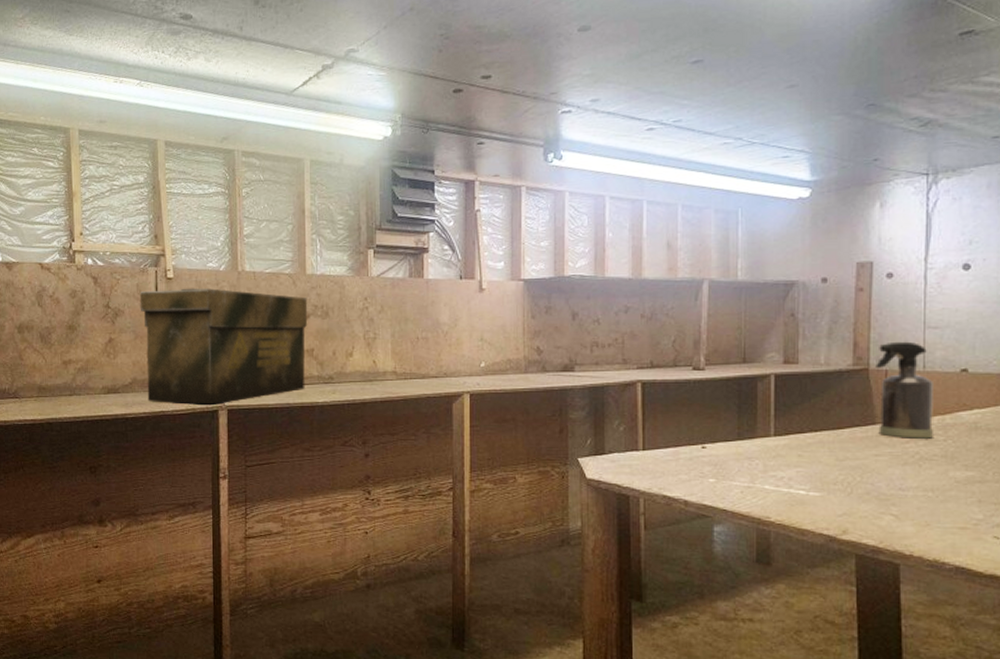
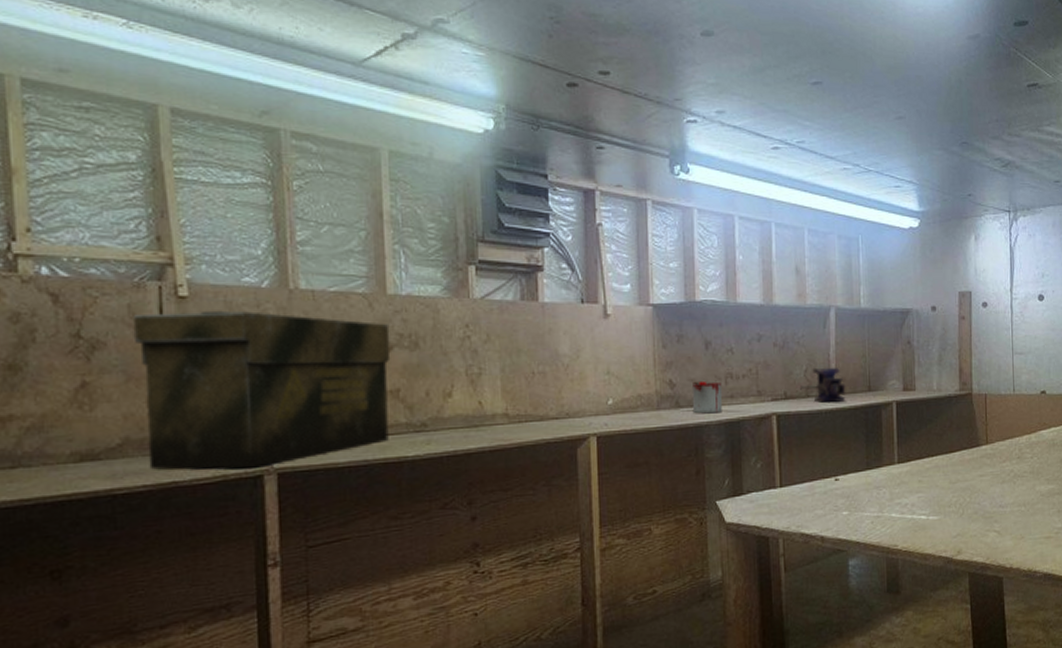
paint can: none [558,348,588,378] -> present [692,381,723,414]
bench vise: none [668,338,718,373] -> present [800,367,846,404]
spray bottle: present [876,341,933,439] -> none [977,366,1023,458]

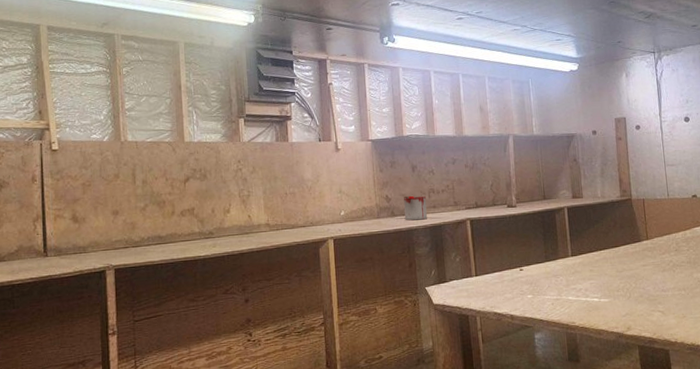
ammunition box: present [132,310,391,470] -> none [24,158,188,268]
bench vise: present [800,367,846,404] -> none [488,182,525,210]

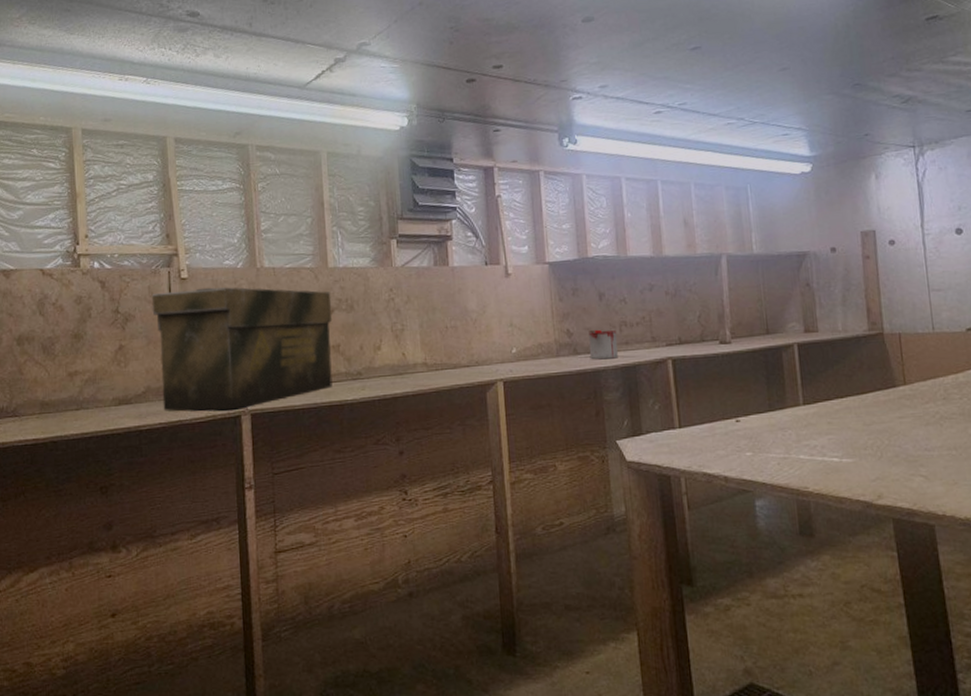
ammunition box: none [24,158,188,268] -> present [151,287,333,411]

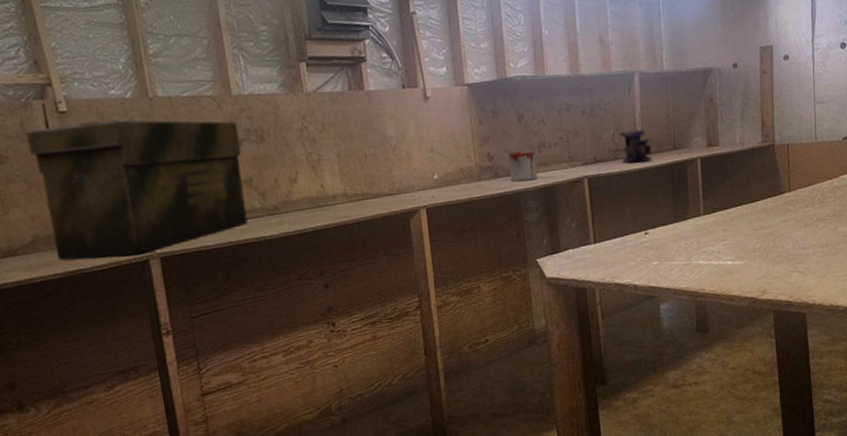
bench vise: none [694,313,743,347] -> present [609,130,652,164]

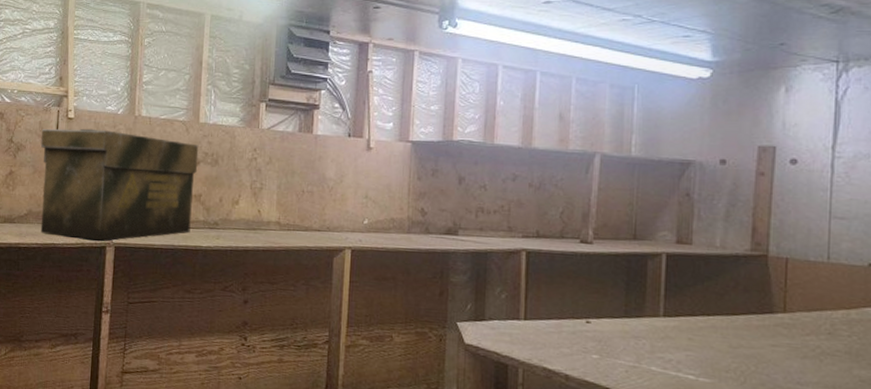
paint can: present [508,151,537,182] -> none [441,211,473,243]
bench vise: present [609,130,652,164] -> none [554,210,607,247]

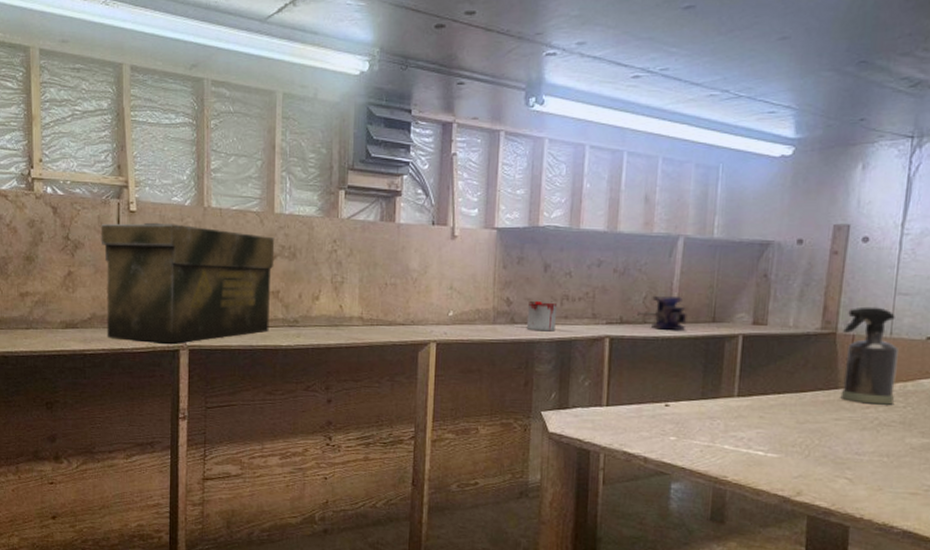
paint can: none [441,211,473,243] -> present [526,300,558,332]
bench vise: none [554,210,607,247] -> present [637,295,688,331]
spray bottle: none [775,229,838,333] -> present [840,306,899,405]

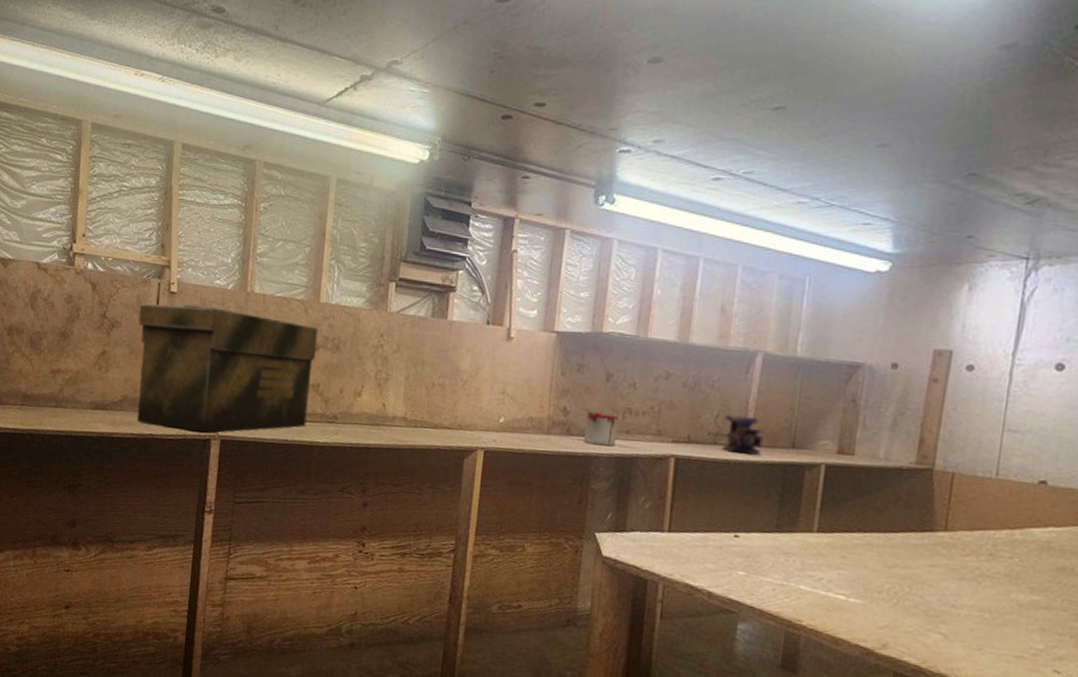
spray bottle: present [840,306,899,405] -> none [936,442,1006,554]

